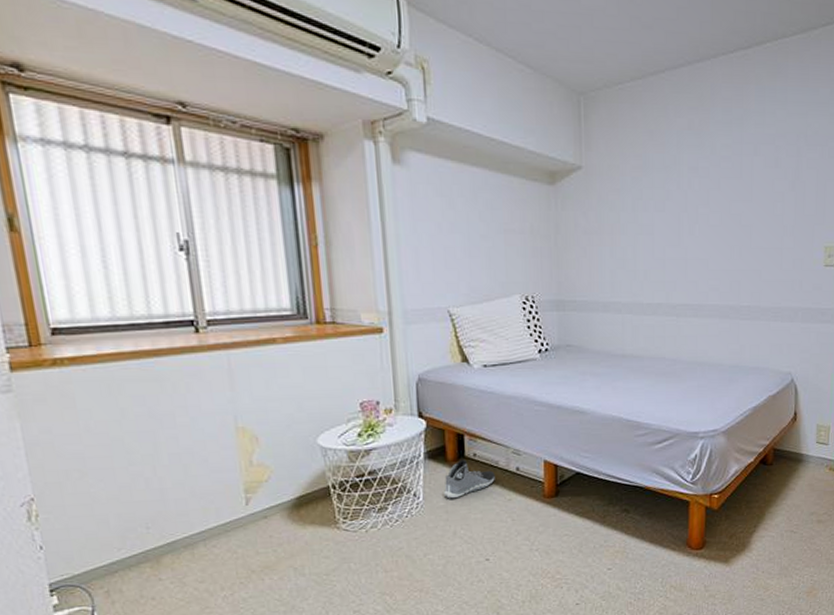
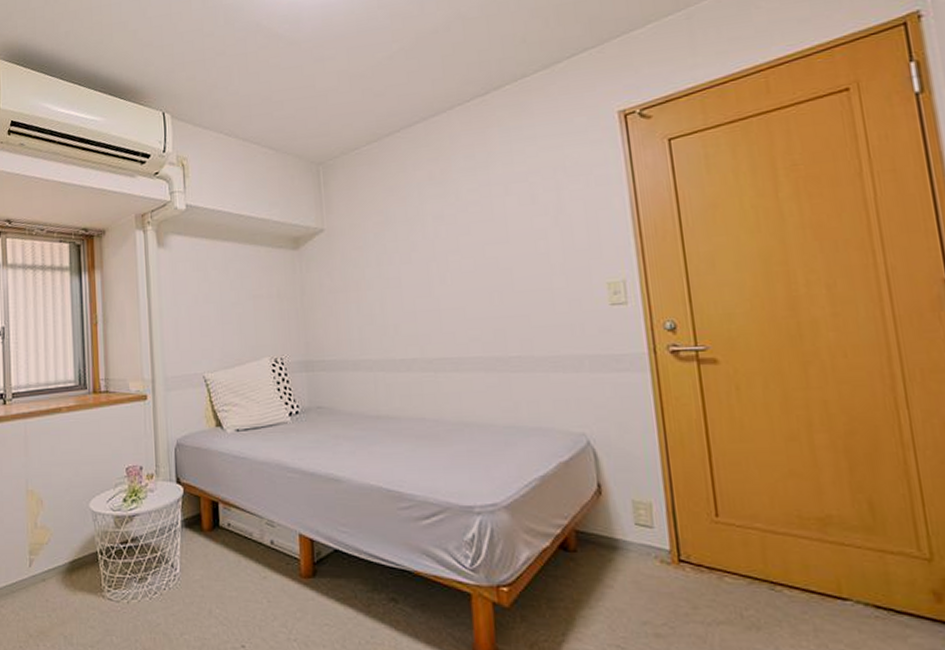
sneaker: present [444,460,495,499] -> none [200,530,249,572]

